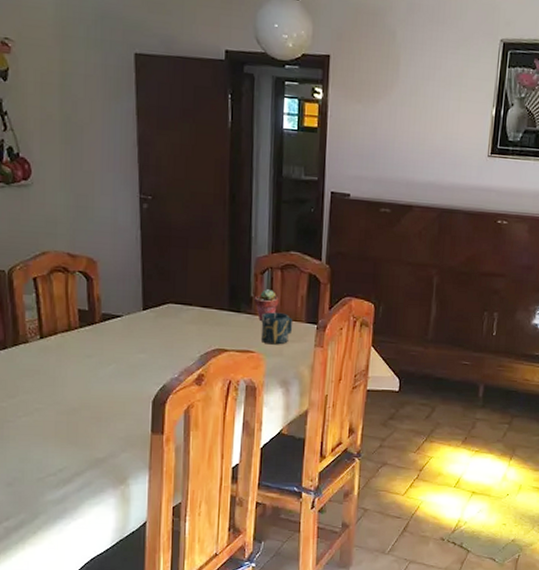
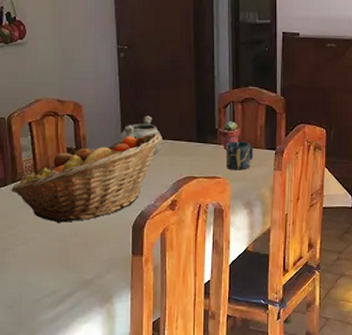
fruit basket: none [12,297,188,395] -> present [11,133,161,224]
bowl: none [138,277,191,323] -> present [118,115,163,155]

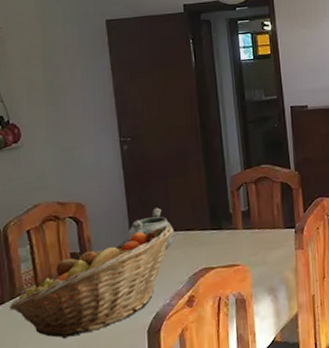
potted succulent: present [218,121,241,149] -> none [233,203,257,234]
cup: present [226,141,254,170] -> none [242,222,273,255]

